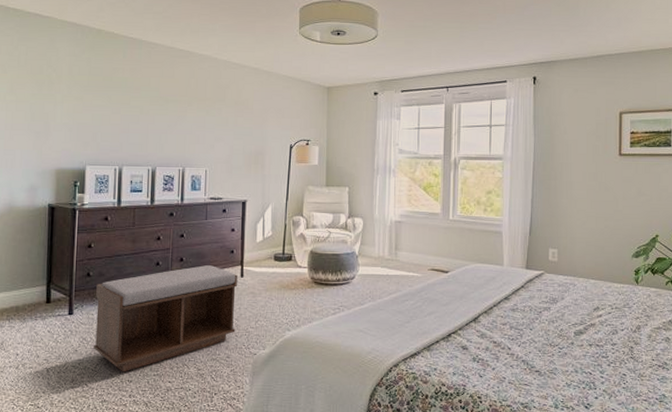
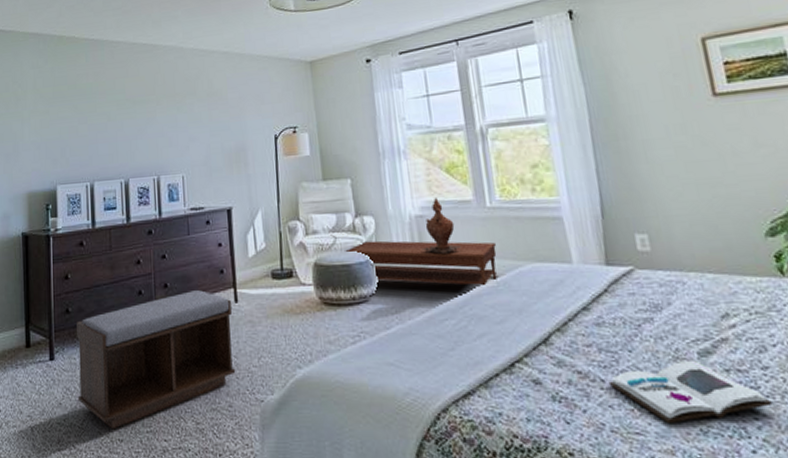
coffee table: none [335,237,451,277] -> present [344,240,497,285]
lidded ewer: none [396,209,426,251] -> present [422,198,461,254]
book: none [513,337,614,378] -> present [608,359,773,423]

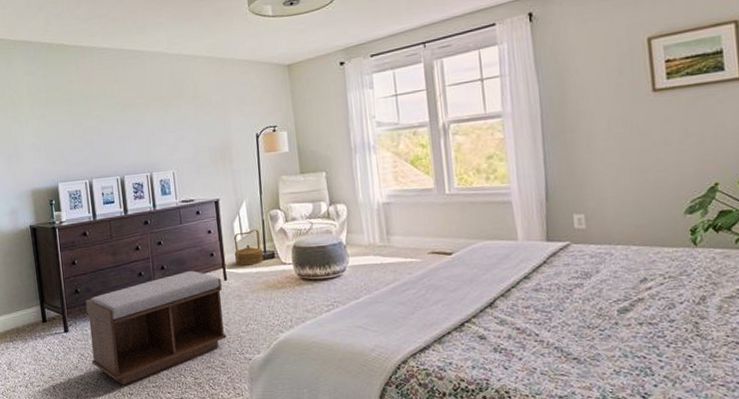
basket: none [247,243,280,286] -> present [233,229,264,266]
coffee table: present [344,240,497,285] -> none [319,224,453,261]
lidded ewer: present [422,198,461,254] -> none [388,187,422,235]
book: present [608,359,773,423] -> none [541,316,675,366]

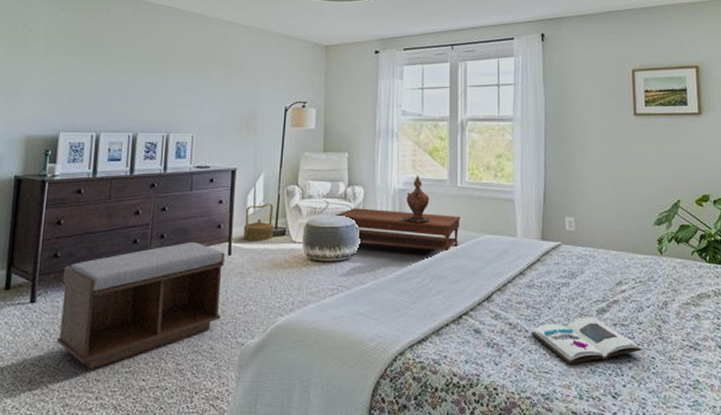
coffee table: none [319,224,453,261] -> present [334,208,460,250]
lidded ewer: none [388,187,422,235] -> present [401,176,432,223]
book: none [541,316,675,366] -> present [530,316,641,364]

